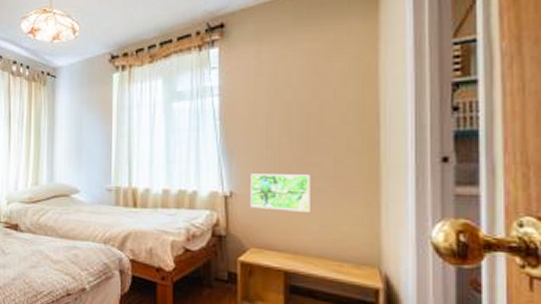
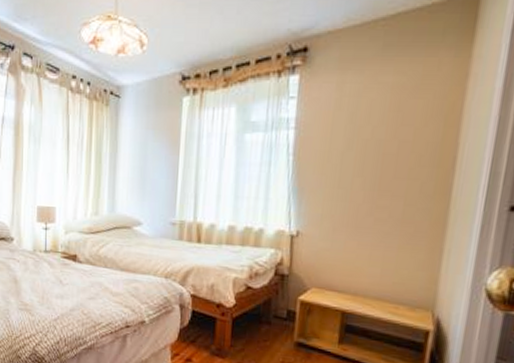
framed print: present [250,174,310,212] -> none [316,214,379,255]

